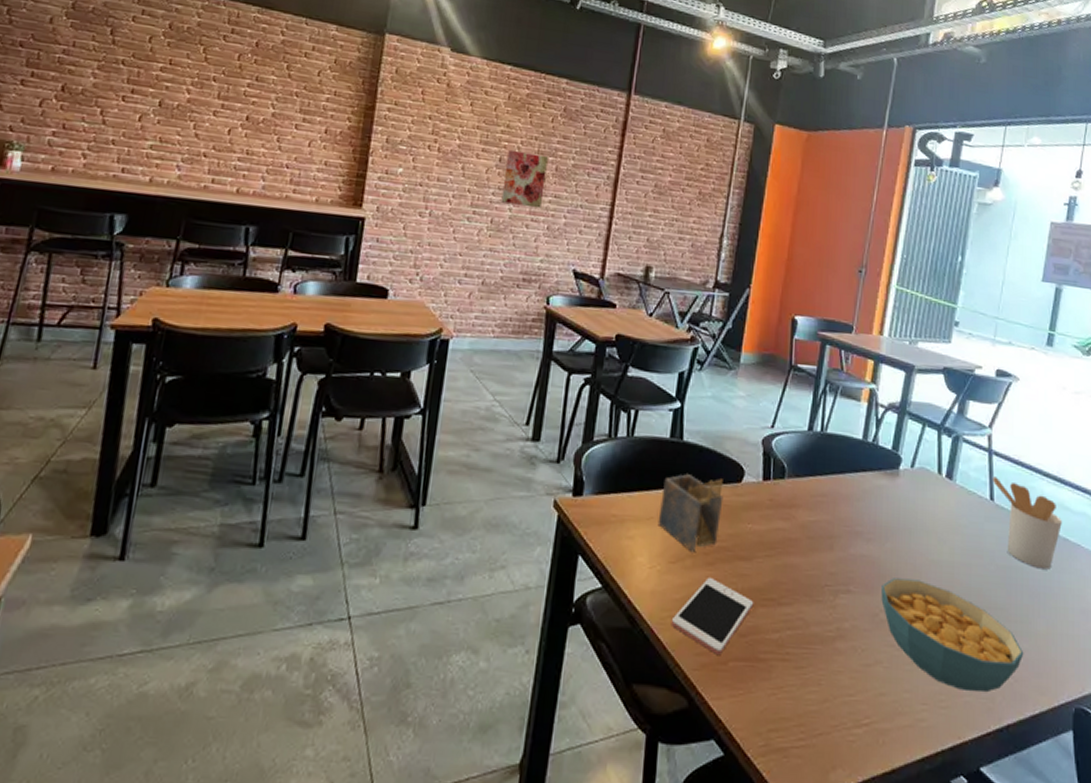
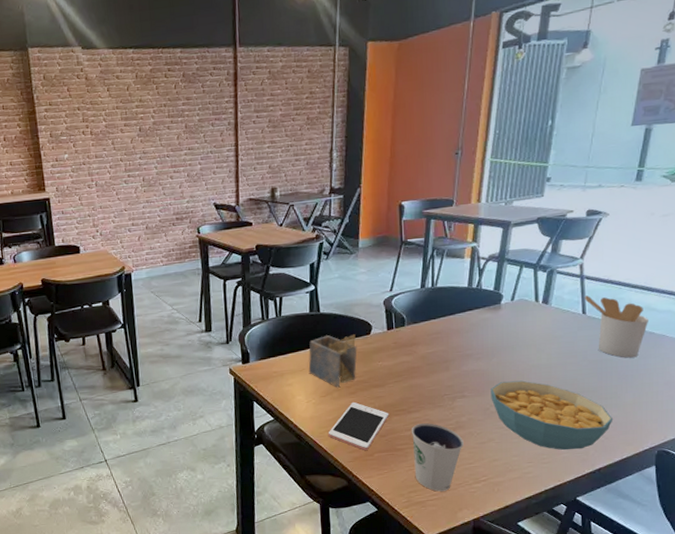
wall art: present [501,149,548,209] -> none [145,117,180,163]
dixie cup: none [778,623,844,735] -> present [411,423,463,492]

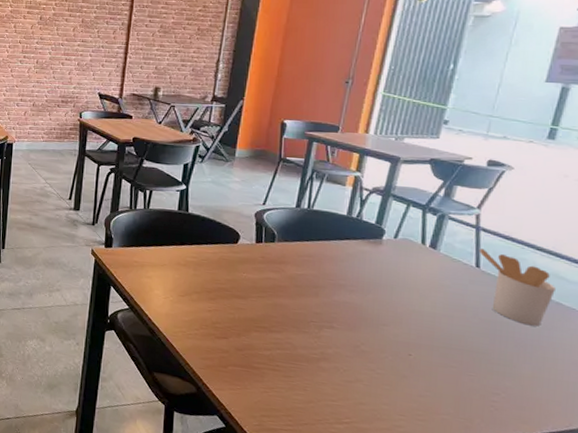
napkin holder: present [308,334,357,388] -> none [170,236,223,291]
cell phone: present [328,401,390,451] -> none [181,307,249,362]
dixie cup: present [411,423,463,492] -> none [270,345,328,424]
cereal bowl: present [491,380,614,451] -> none [362,321,506,415]

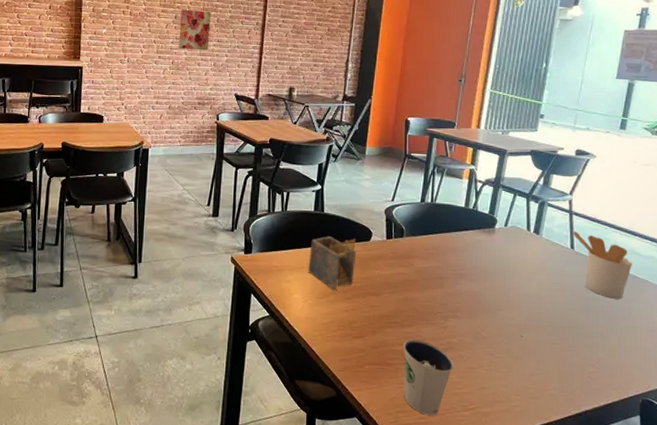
wall art: none [43,10,76,51] -> present [178,9,211,51]
napkin holder: none [170,236,223,291] -> present [308,236,357,291]
dixie cup: none [270,345,328,424] -> present [402,339,454,415]

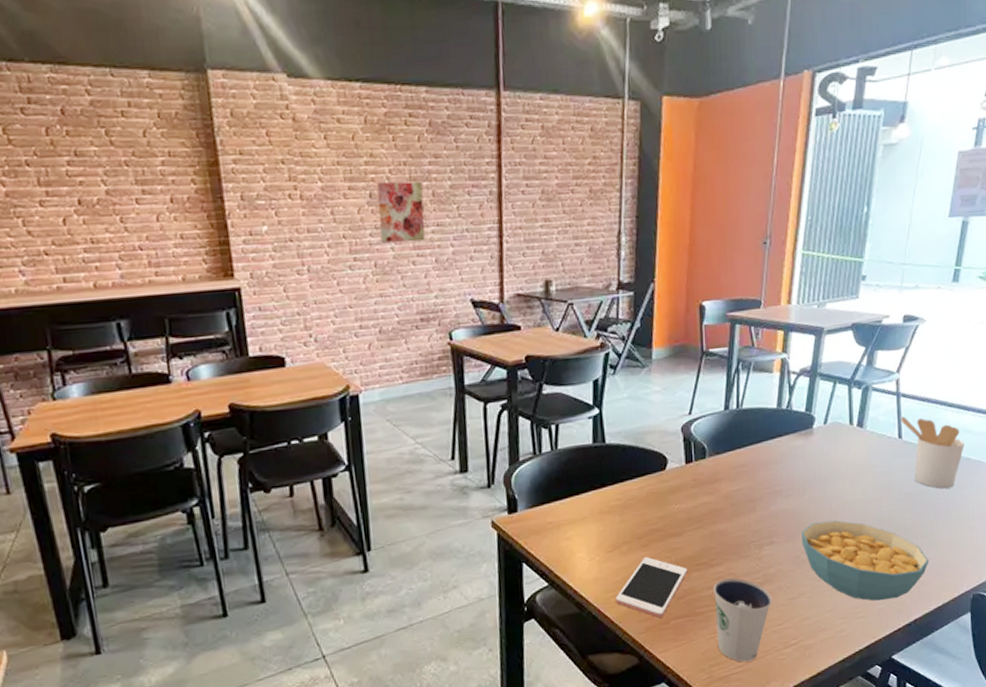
napkin holder: present [308,236,357,291] -> none [591,470,650,540]
cell phone: none [321,307,383,362] -> present [615,556,688,618]
cereal bowl: none [482,307,599,388] -> present [802,520,930,601]

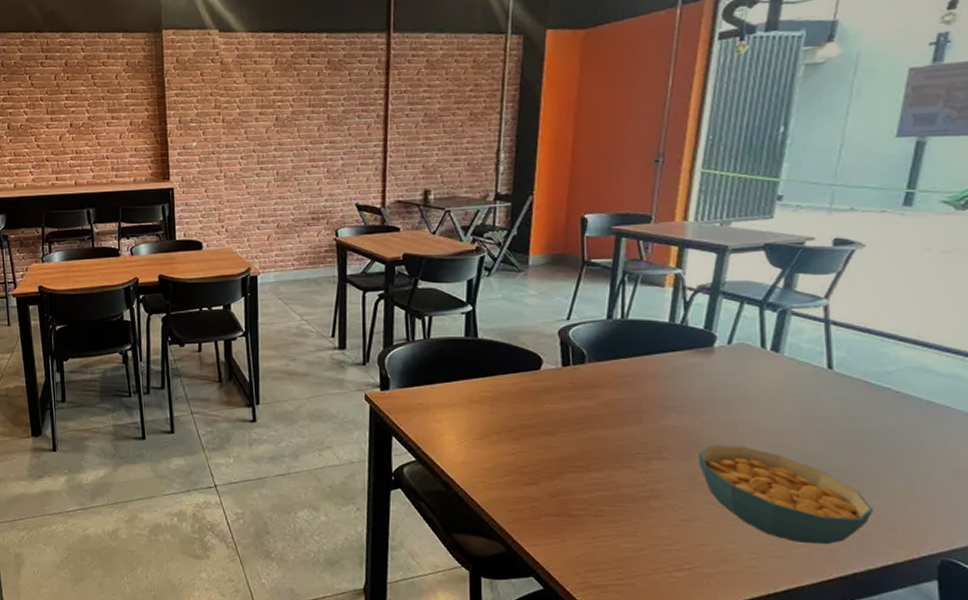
wall art: present [377,181,425,243] -> none [282,107,320,156]
cell phone: present [615,556,688,618] -> none [482,449,562,512]
dixie cup: present [712,578,772,662] -> none [590,486,660,576]
utensil holder: present [900,416,964,489] -> none [830,346,924,432]

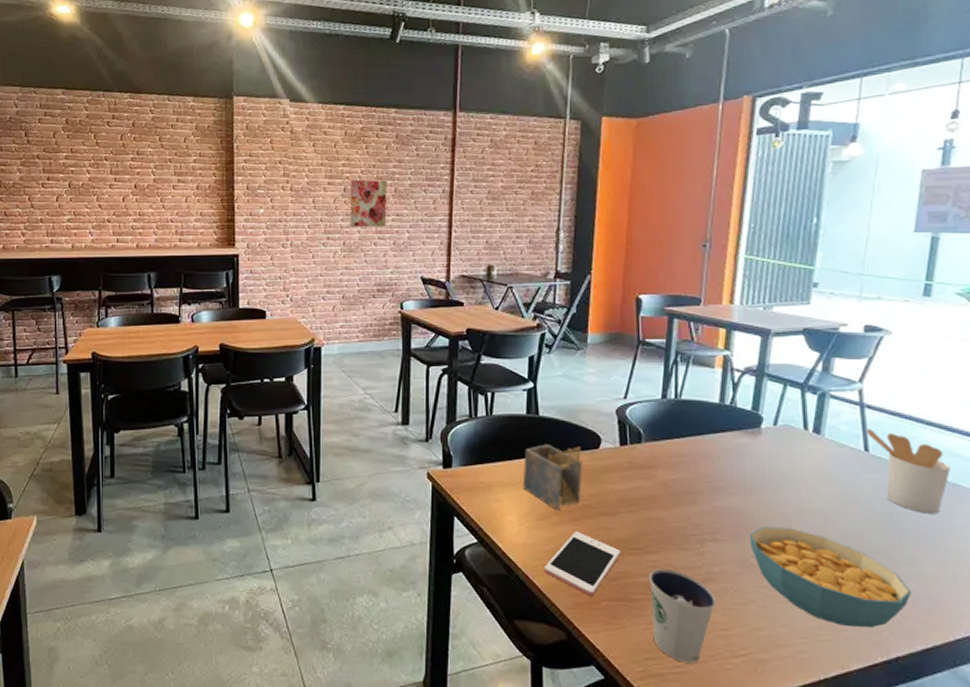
wall art: none [282,107,320,156] -> present [350,179,387,228]
napkin holder: none [461,366,523,431] -> present [522,444,583,511]
cell phone: none [482,449,562,512] -> present [543,530,621,597]
dixie cup: none [590,486,660,576] -> present [648,569,716,663]
utensil holder: none [830,346,924,432] -> present [865,429,950,514]

